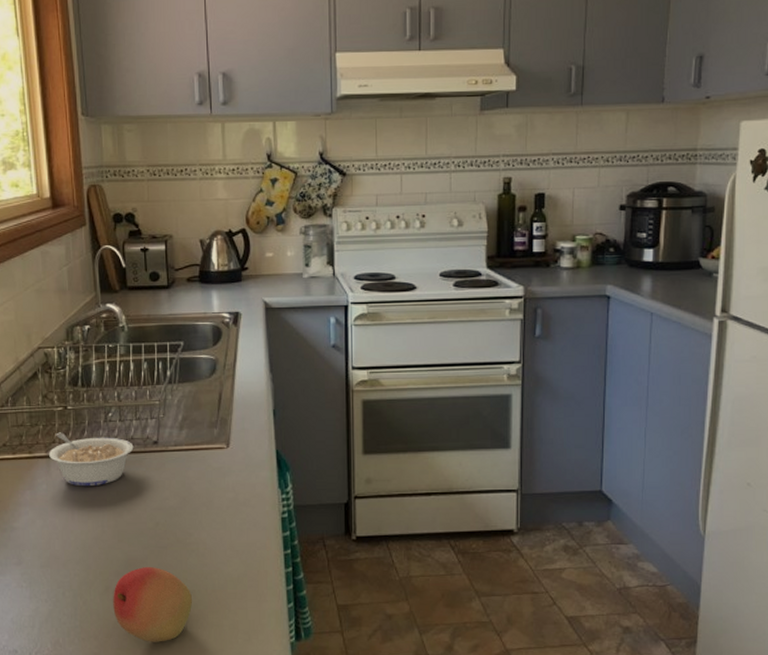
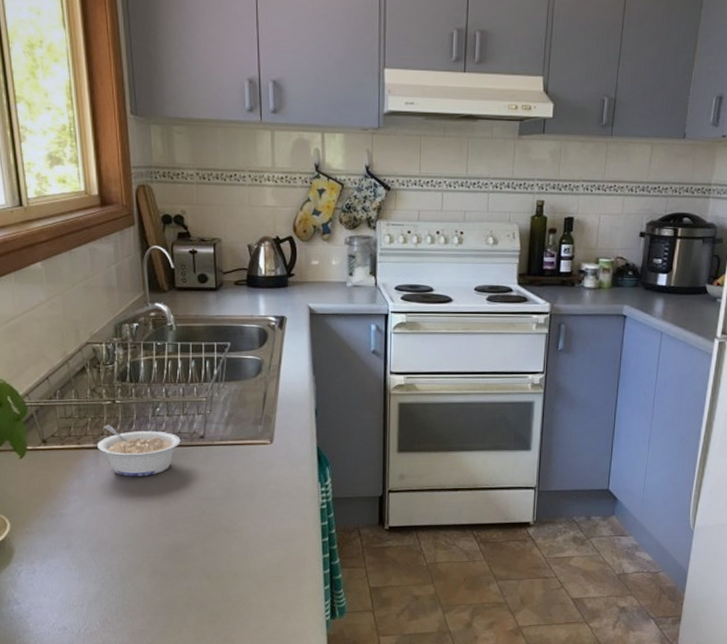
fruit: present [113,567,193,642] -> none [160,552,236,620]

